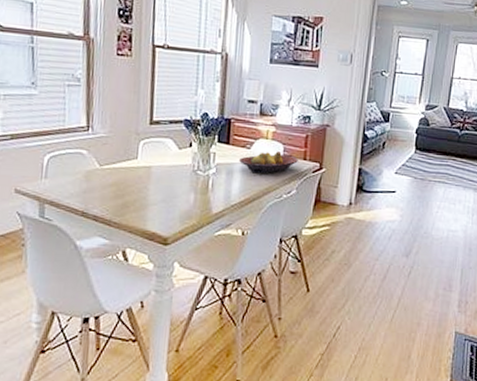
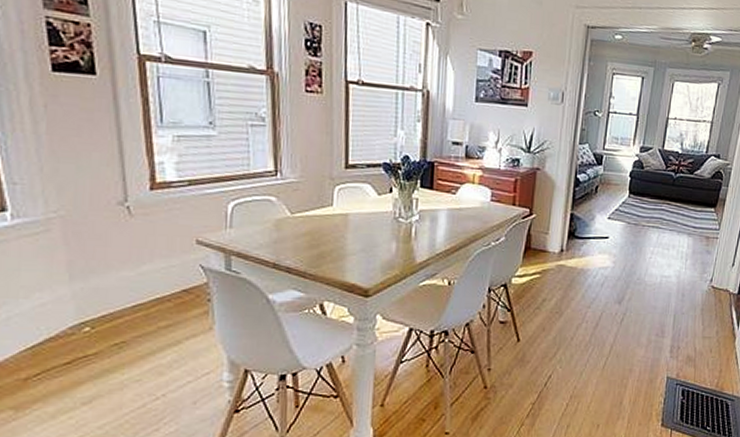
fruit bowl: present [239,151,298,174] -> none [444,197,507,221]

